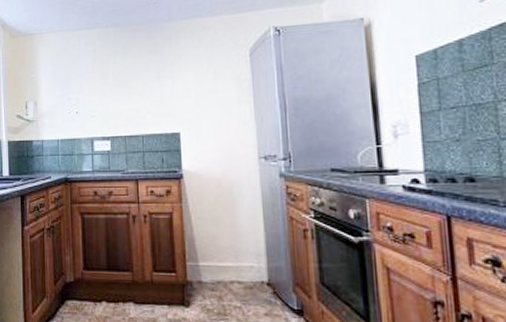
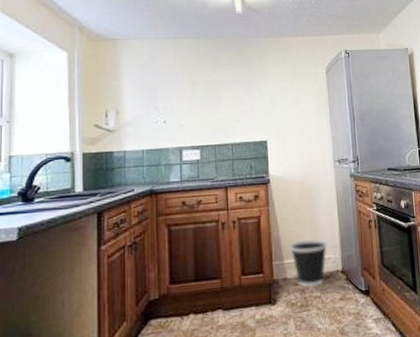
wastebasket: none [206,243,250,295] -> present [290,239,327,288]

